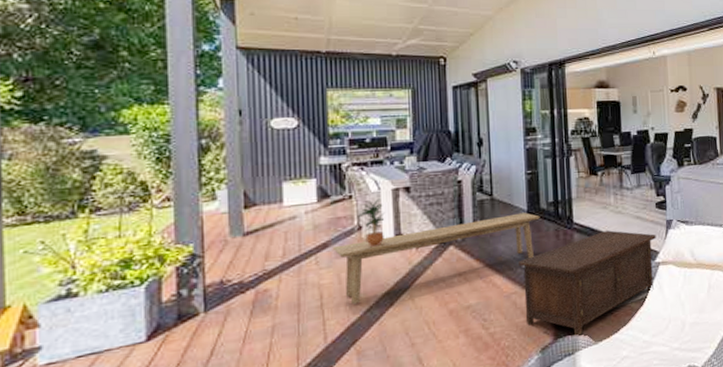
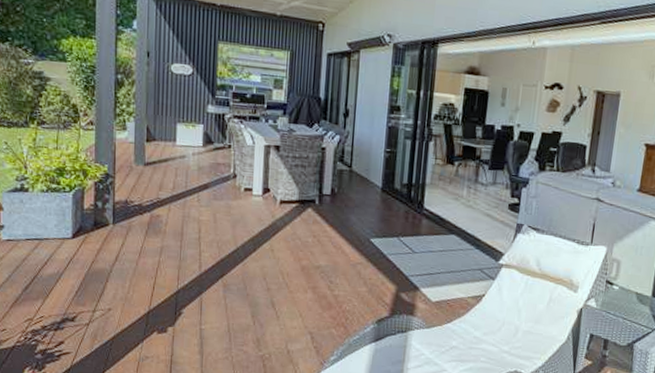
bench: present [332,212,540,305] -> none [211,188,393,244]
potted plant: present [357,198,385,247] -> none [233,151,257,195]
cabinet: present [519,230,656,337] -> none [367,222,504,317]

